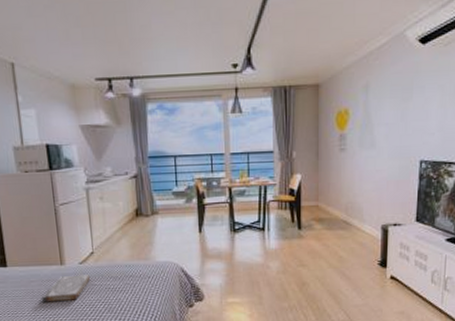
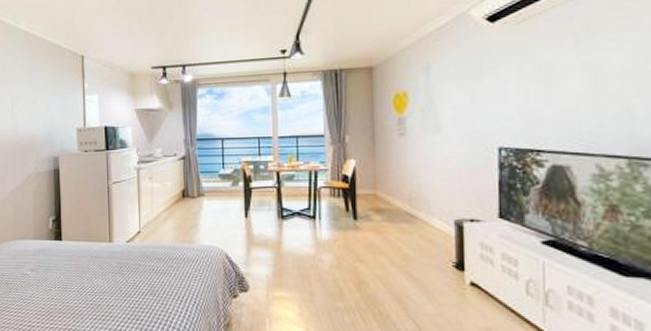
book: present [41,274,90,302] -> none [89,253,135,280]

